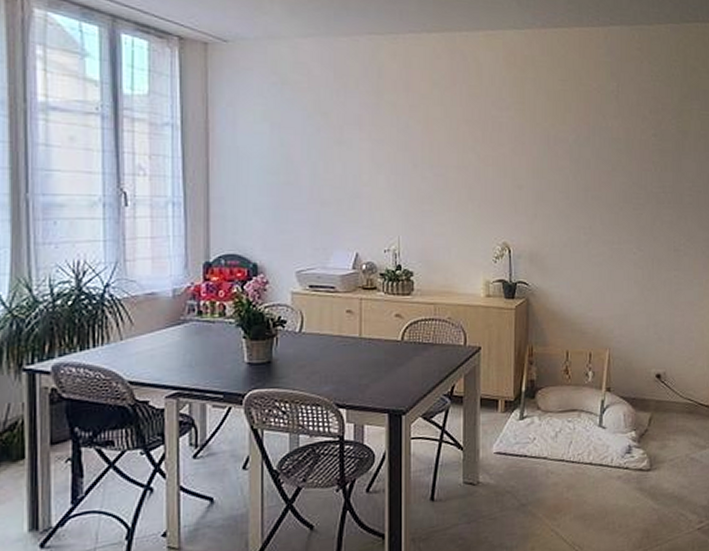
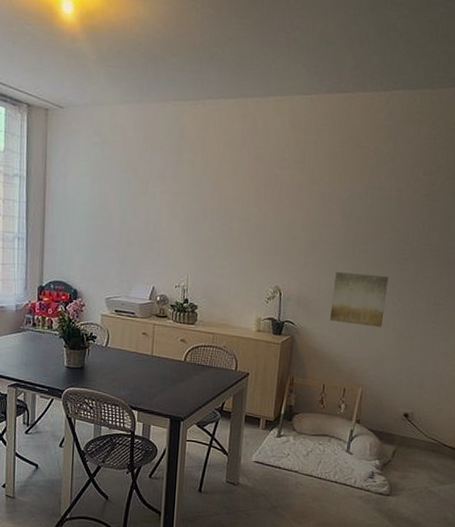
wall art: none [566,222,625,281] -> present [329,272,389,328]

